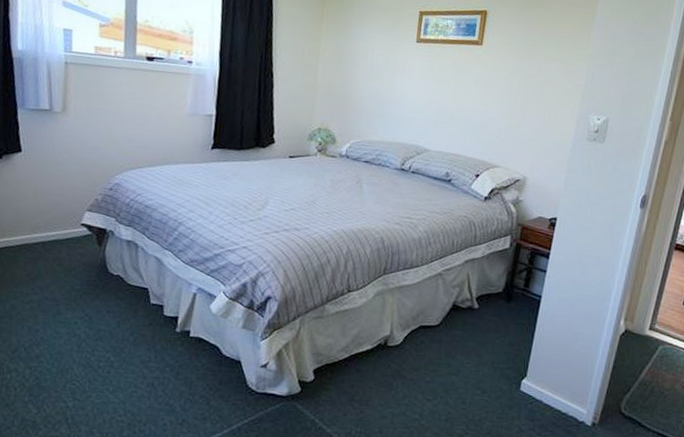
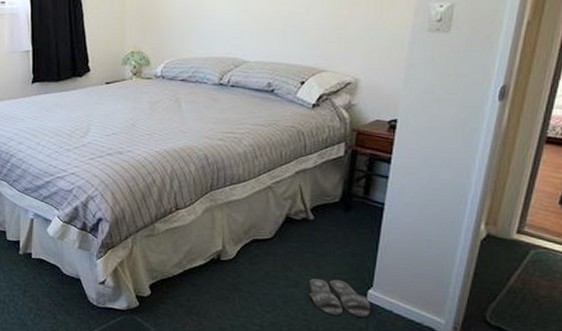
slippers: none [469,366,524,408] -> present [308,278,371,318]

